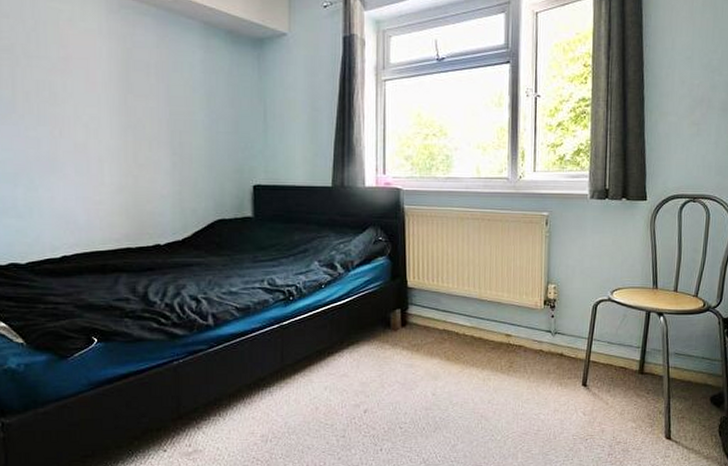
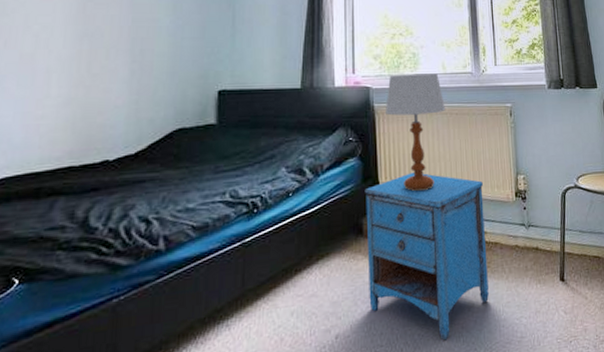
nightstand: none [393,274,511,425] -> present [364,172,489,341]
table lamp: none [414,177,478,293] -> present [384,73,446,192]

